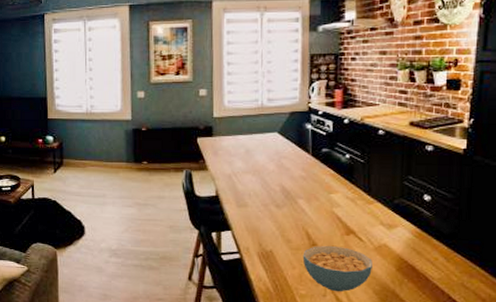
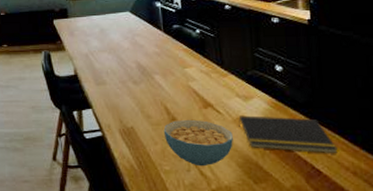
notepad: none [380,244,477,286] -> present [238,115,338,154]

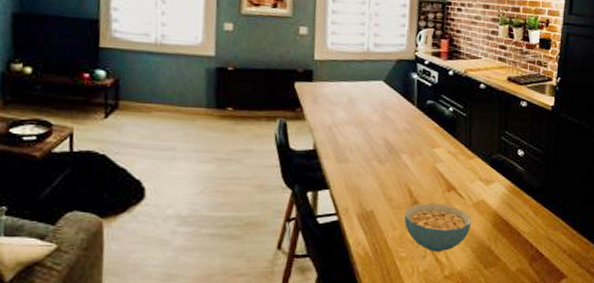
notepad: present [238,115,338,154] -> none [478,200,559,238]

